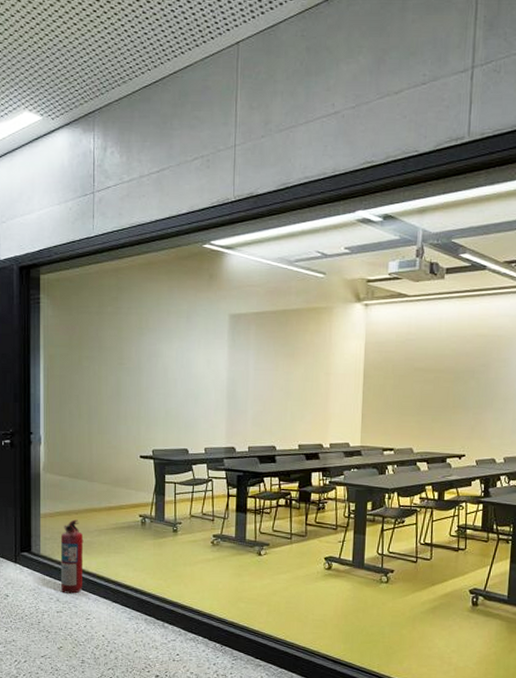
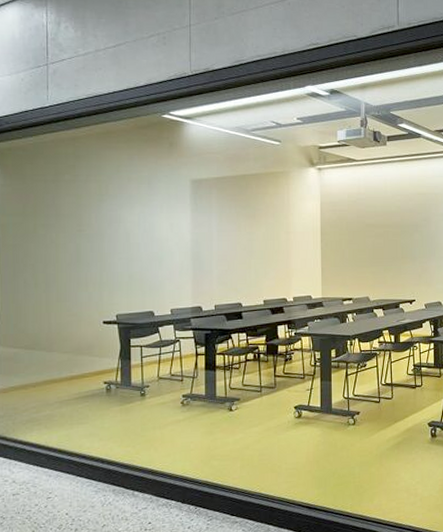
fire extinguisher: present [60,519,84,594] -> none [16,393,43,473]

